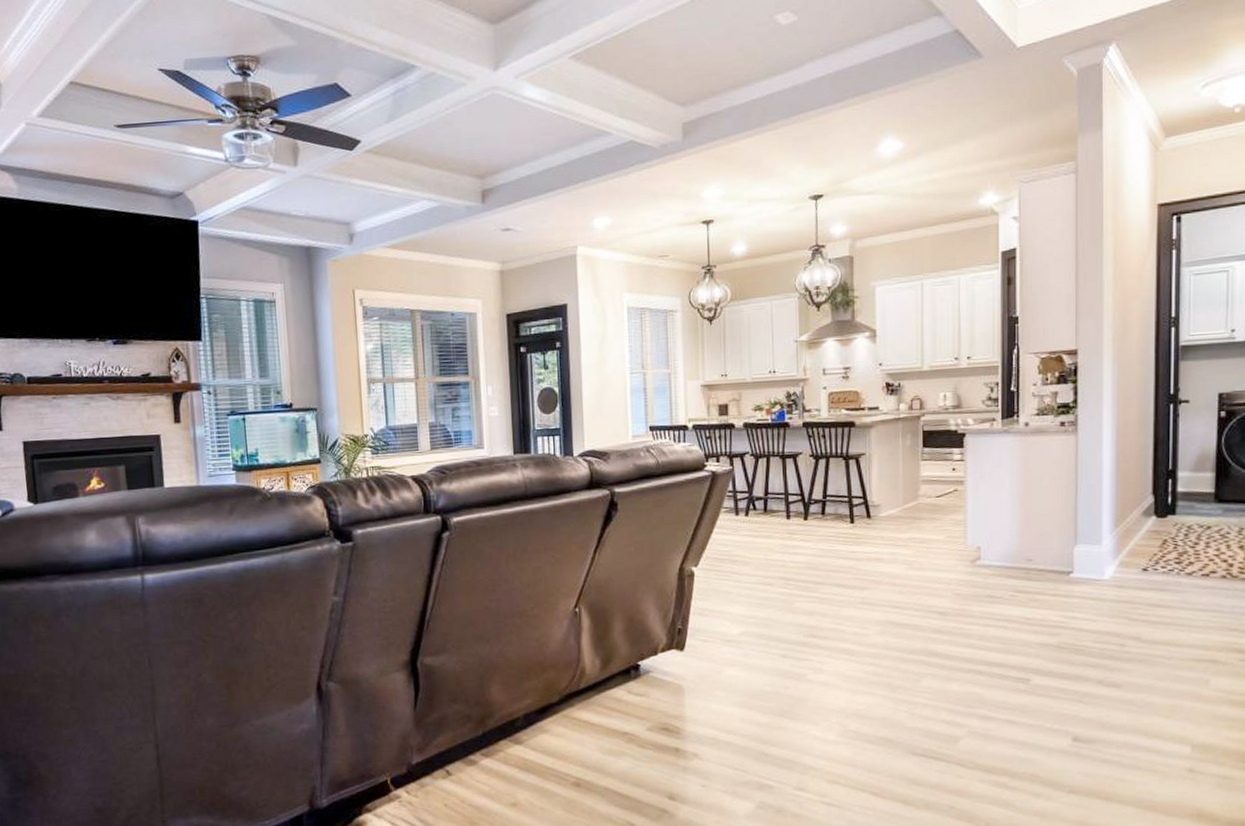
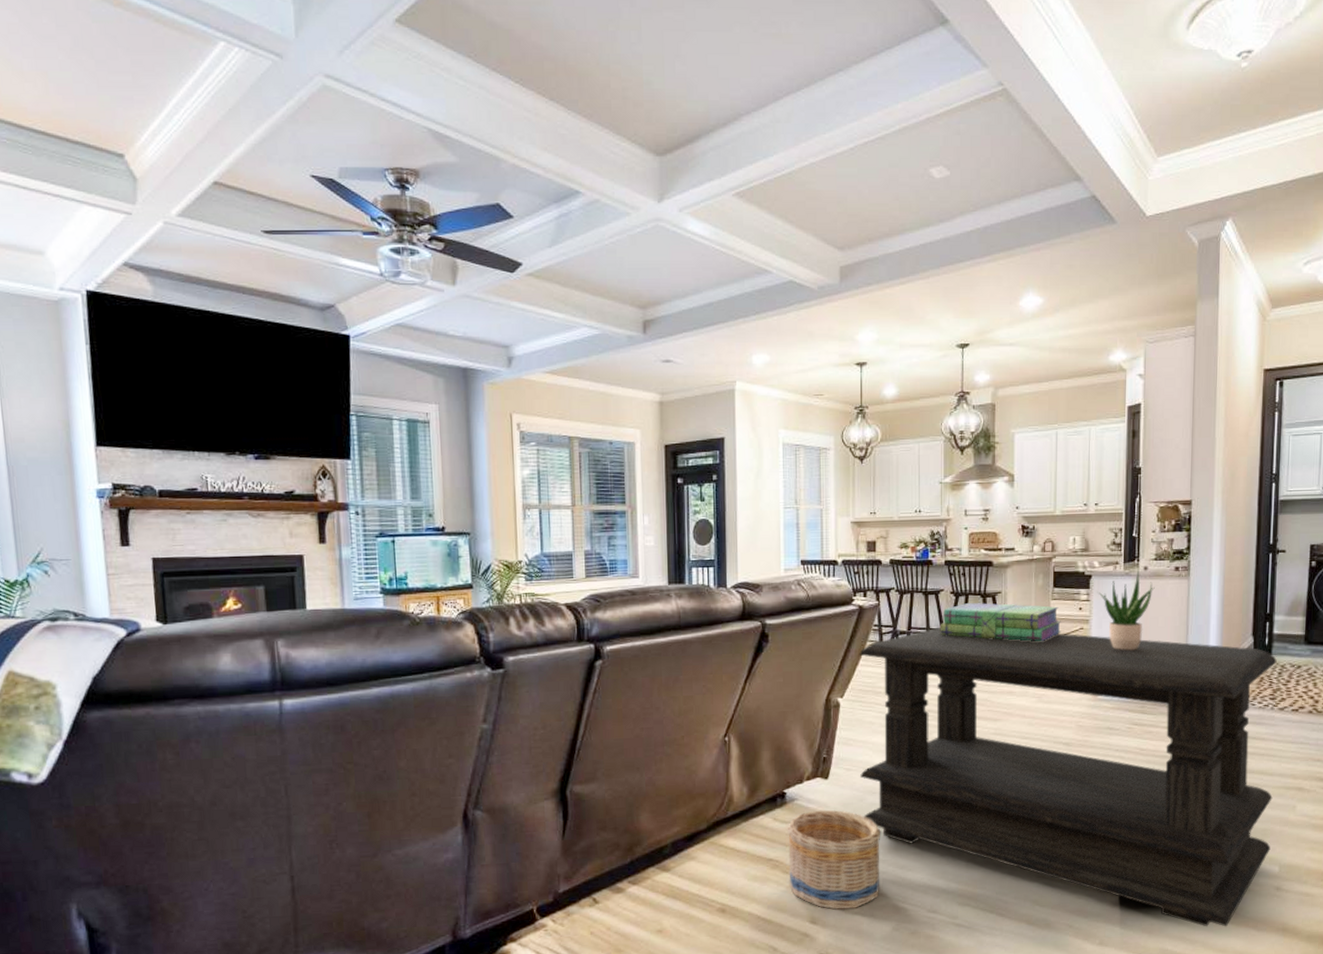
basket: none [642,682,742,786] -> present [787,809,881,910]
coffee table: none [713,493,1182,811] -> present [859,628,1277,927]
stack of books: none [799,465,932,506] -> present [940,602,1061,642]
potted plant: none [973,425,1038,513] -> present [1098,569,1155,651]

